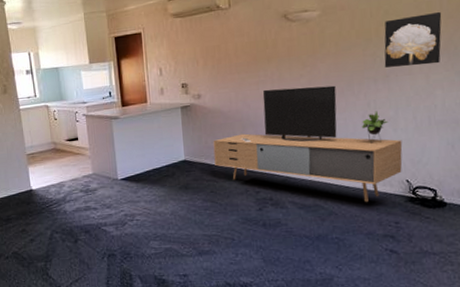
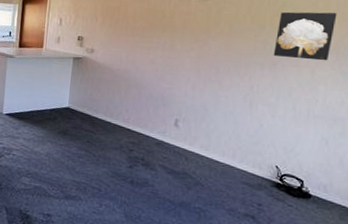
media console: present [213,85,403,202] -> none [95,55,278,179]

